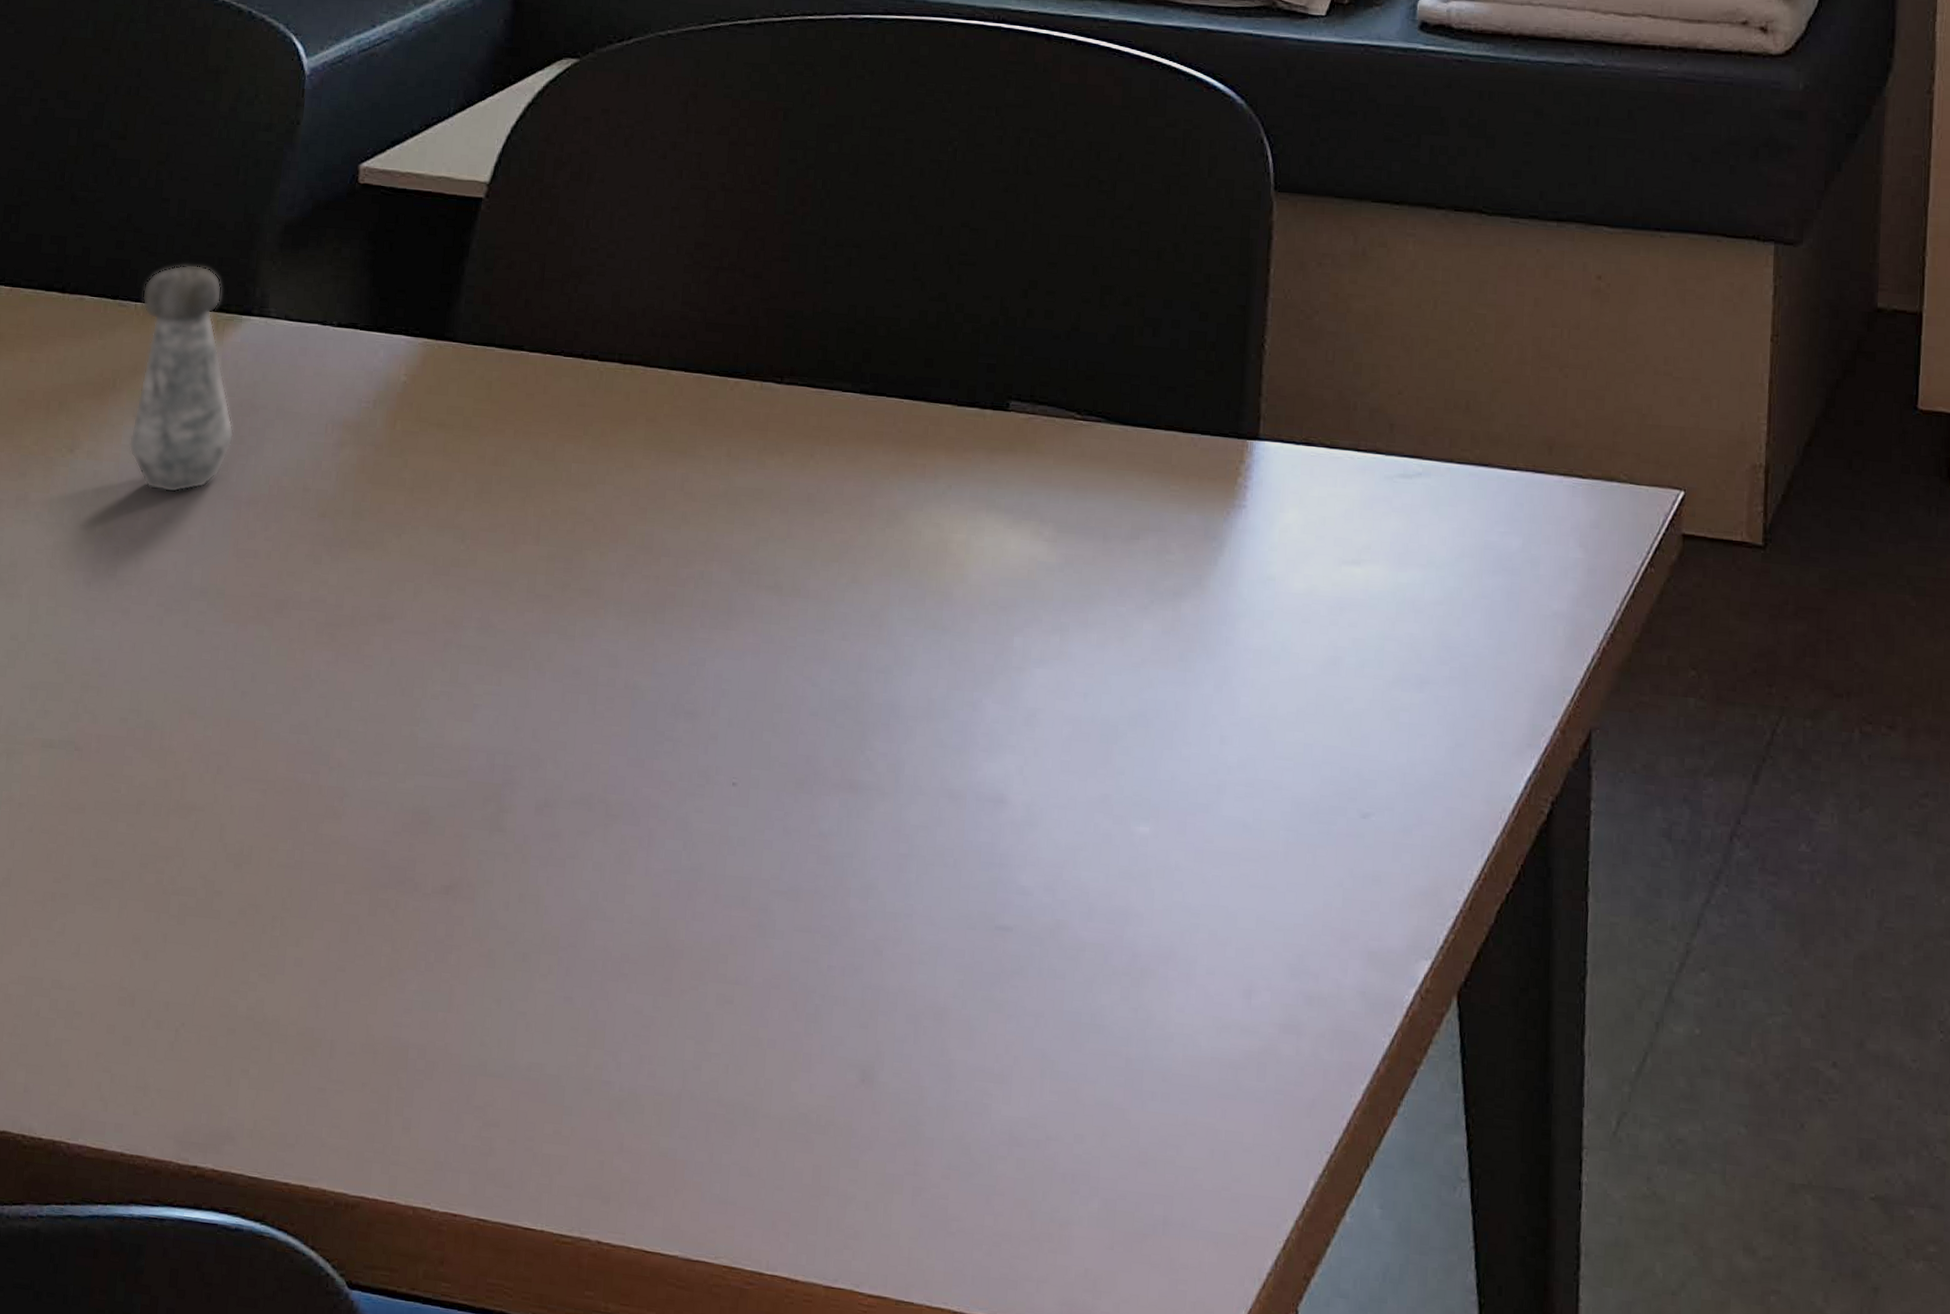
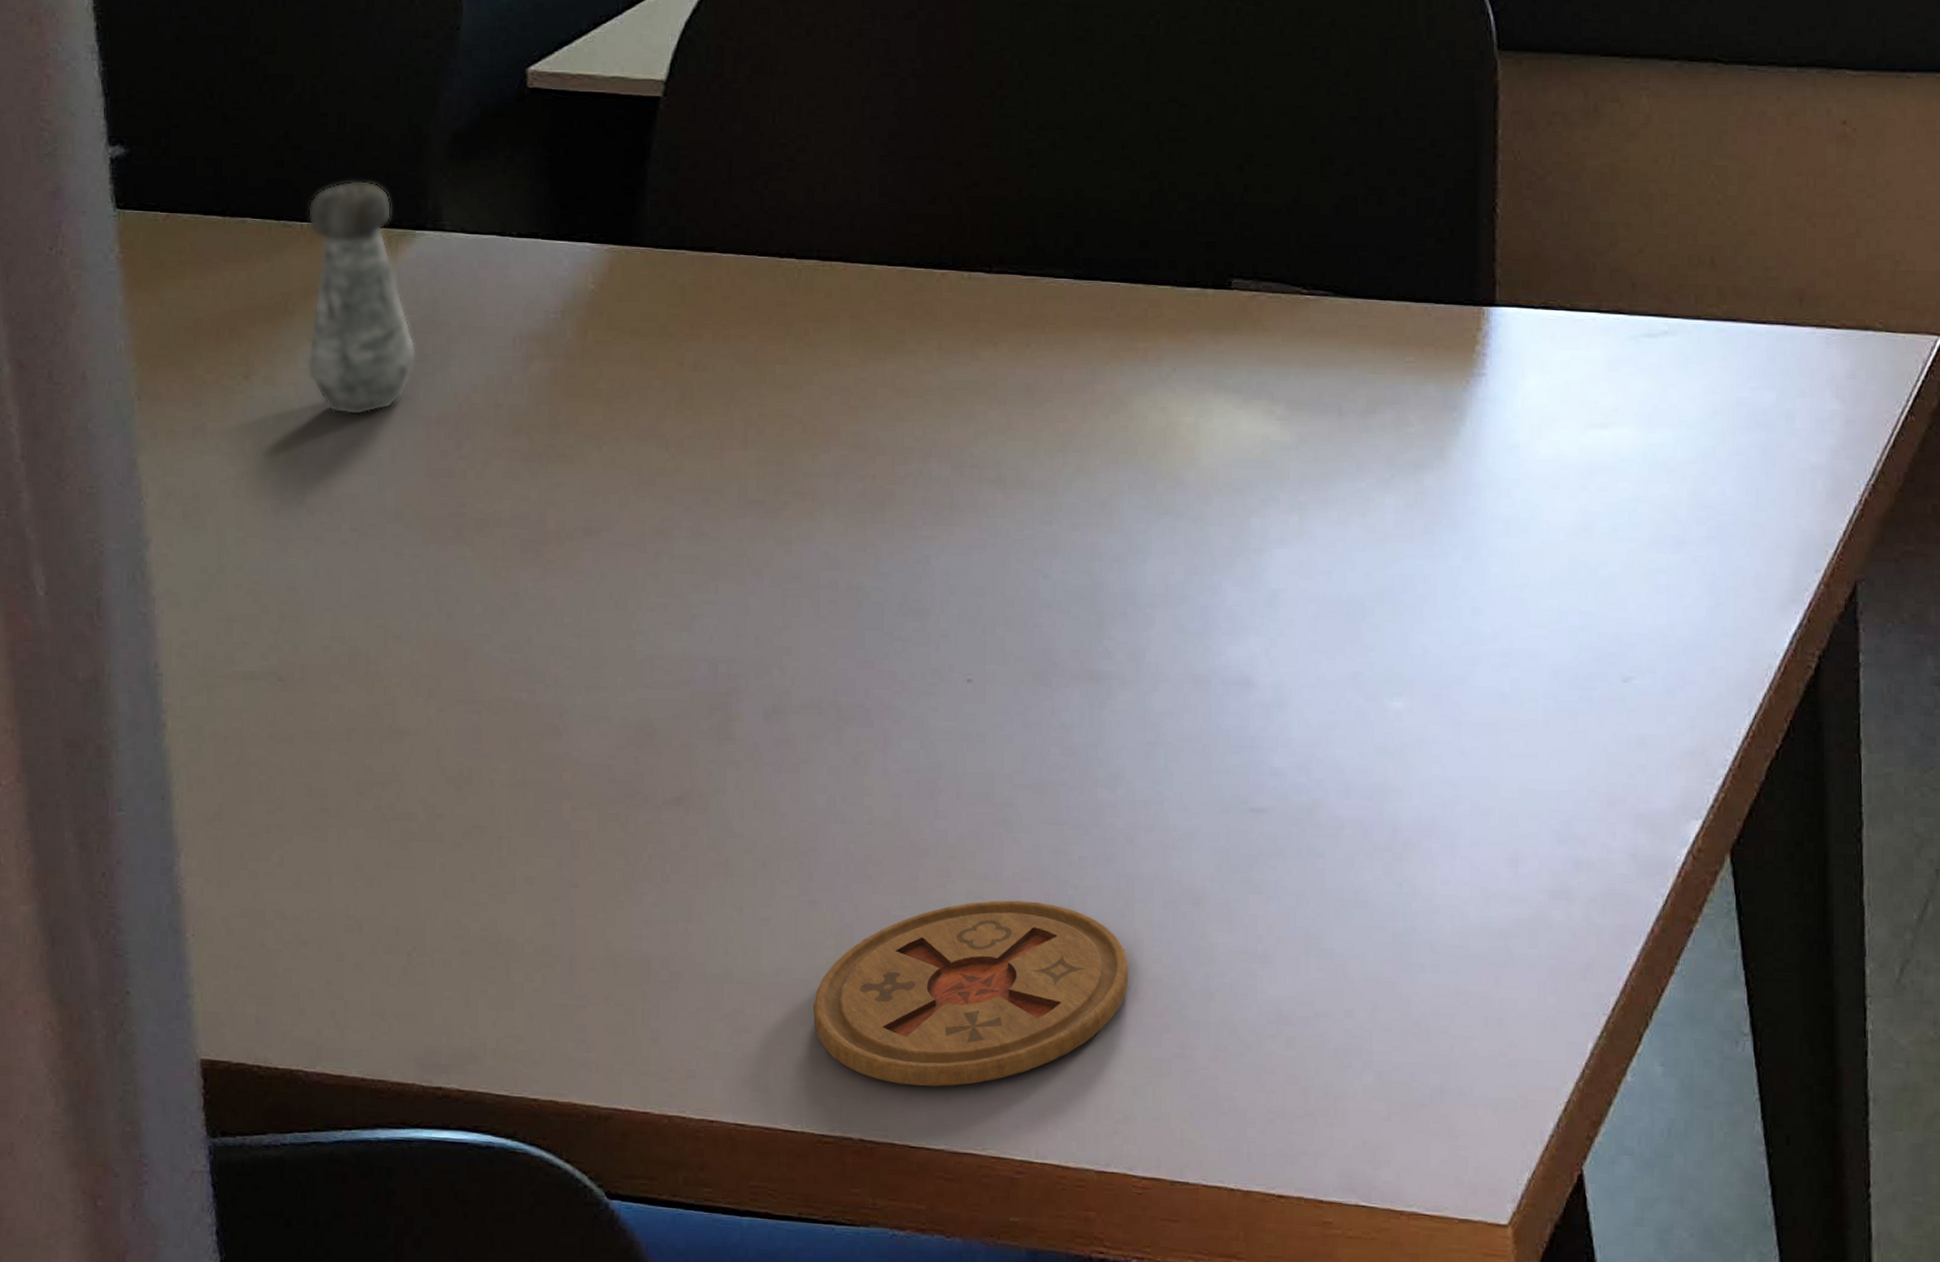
coaster: none [561,1005,869,1192] -> present [813,900,1129,1087]

